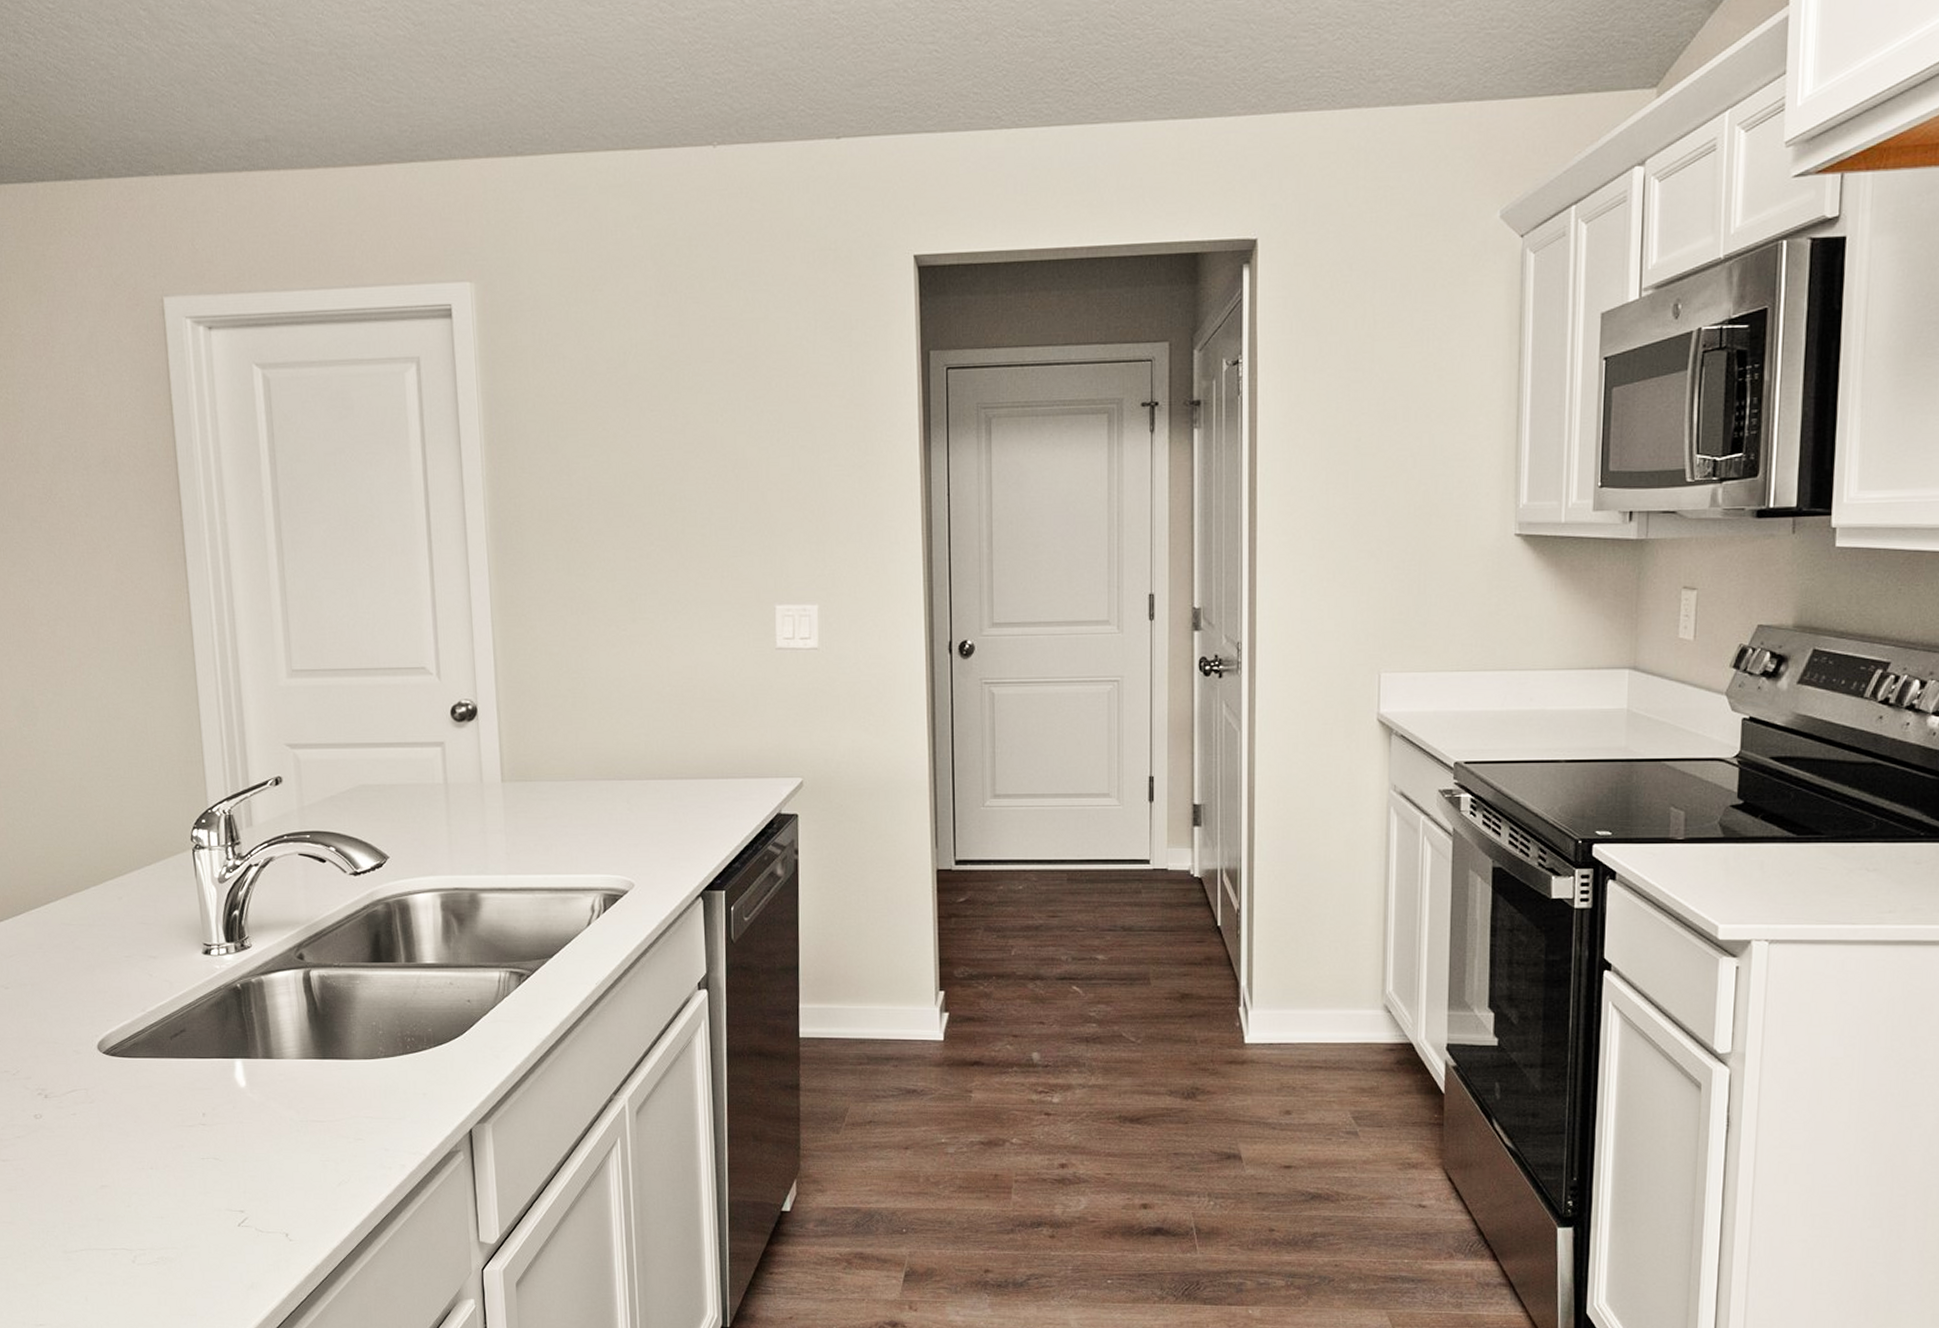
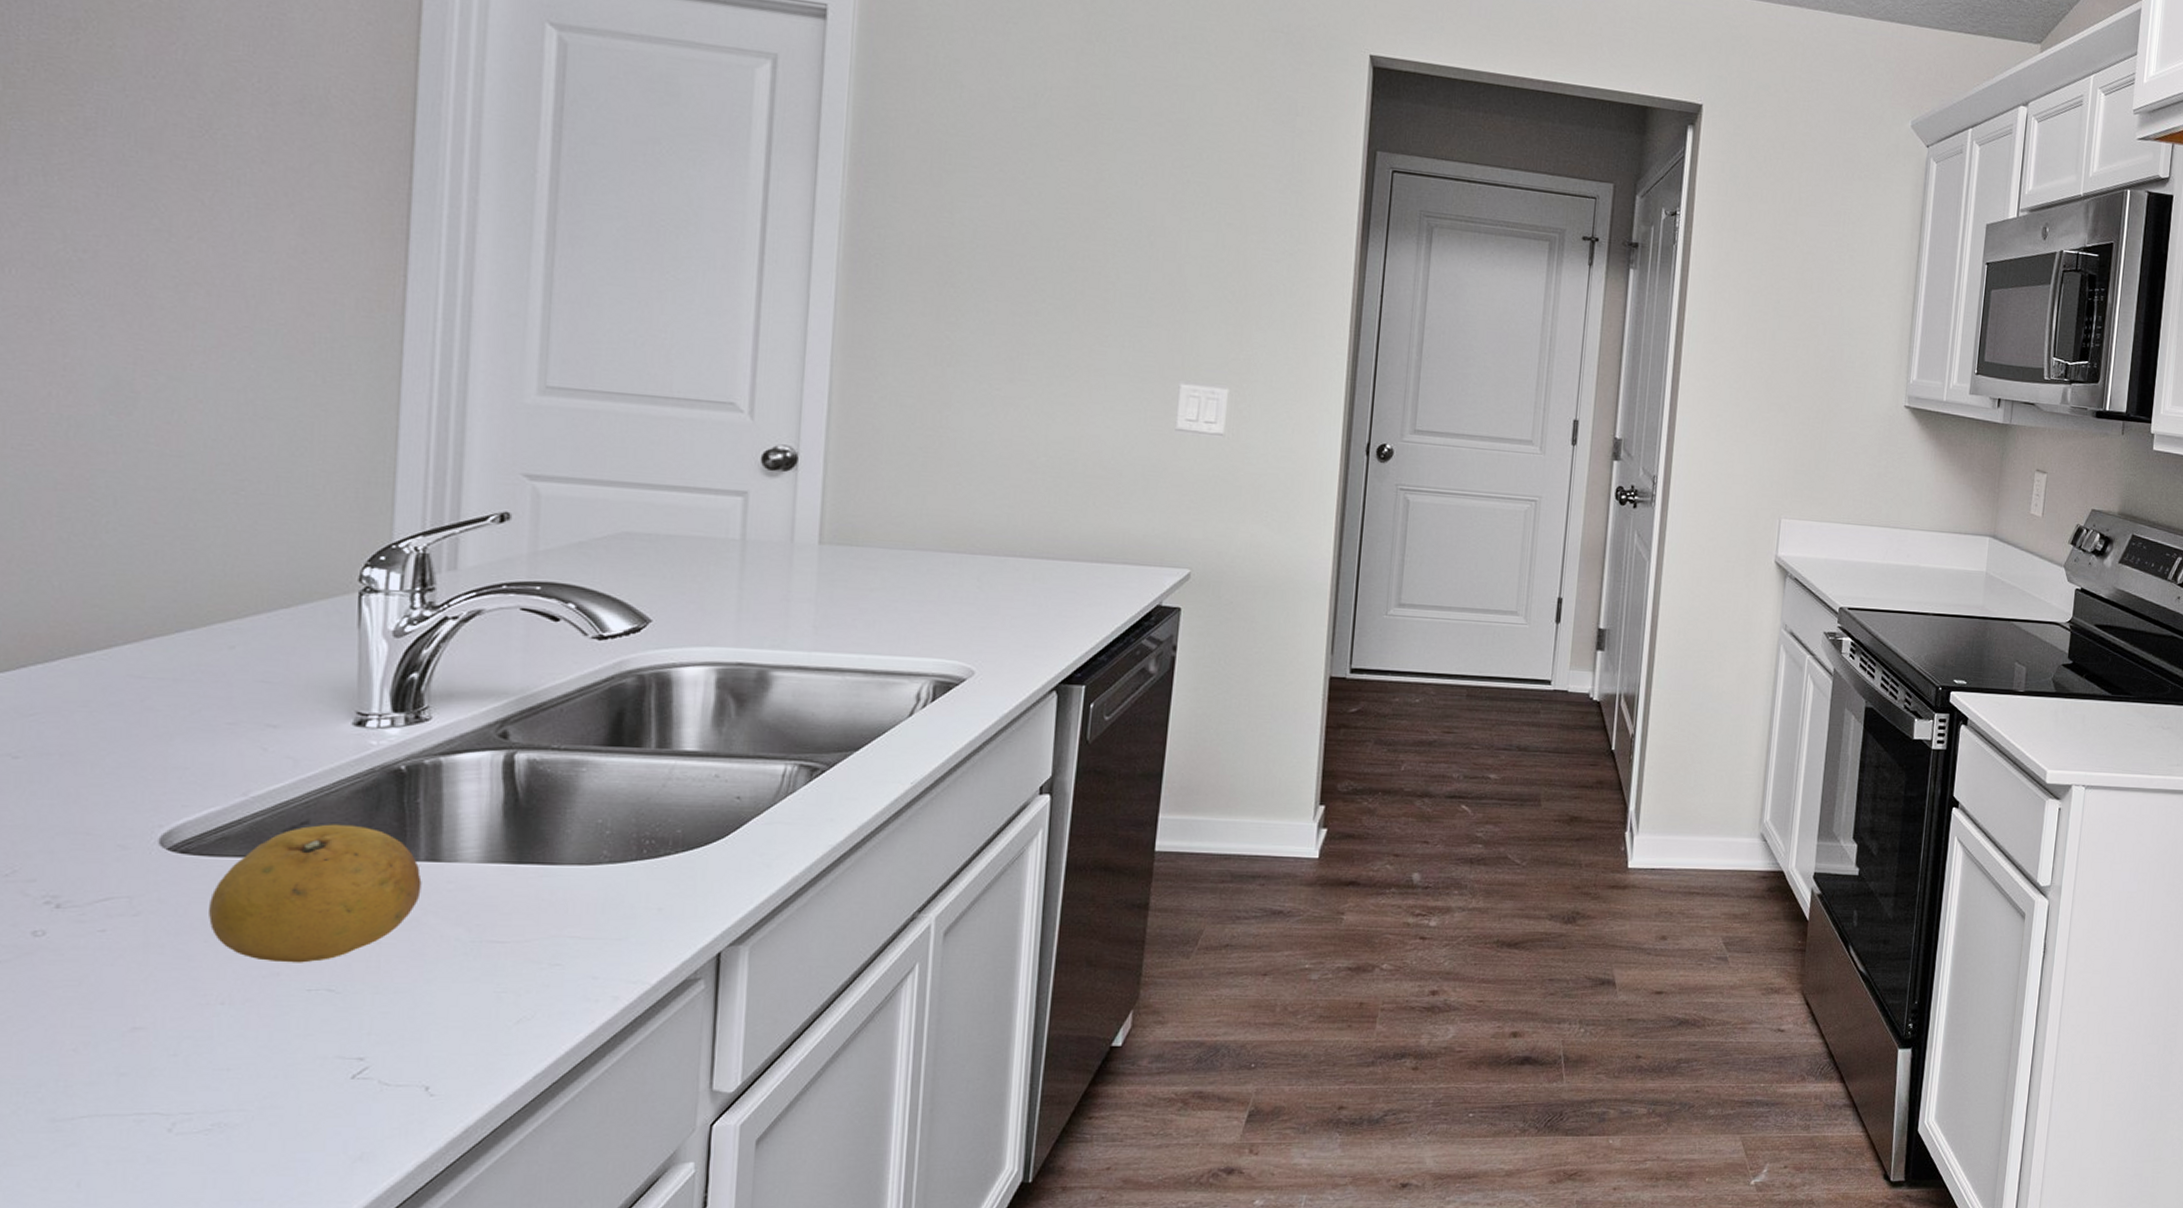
fruit: none [133,1031,263,1138] -> present [209,824,422,963]

